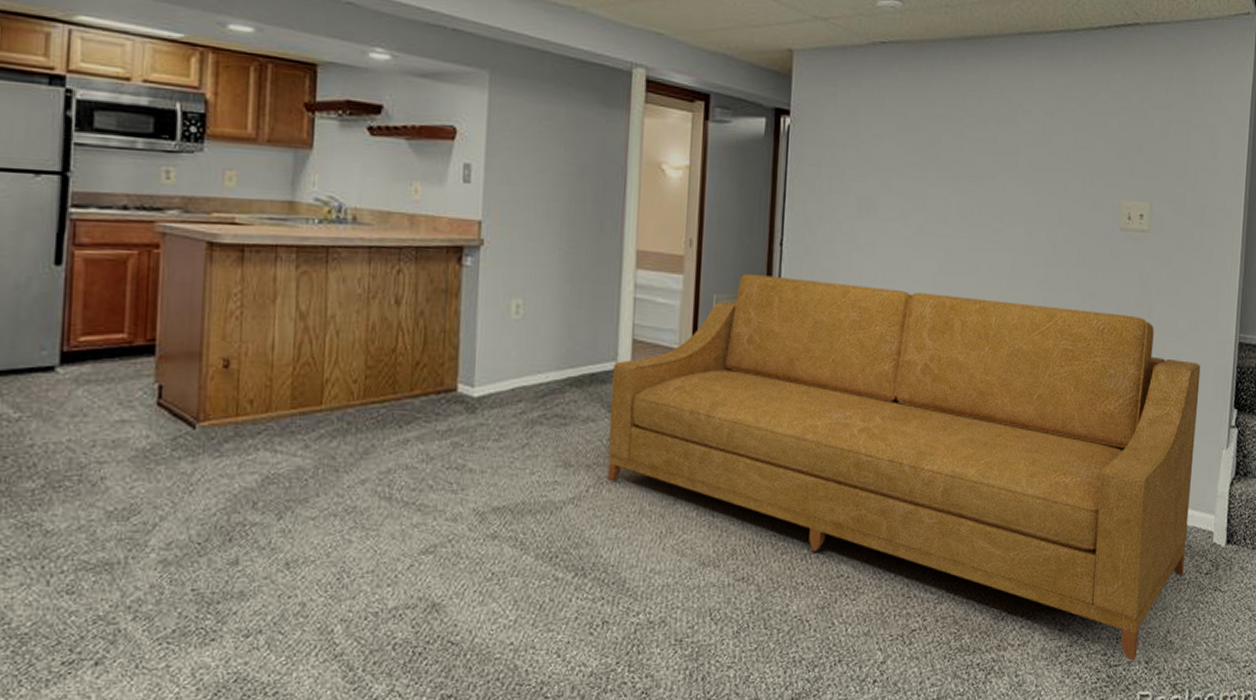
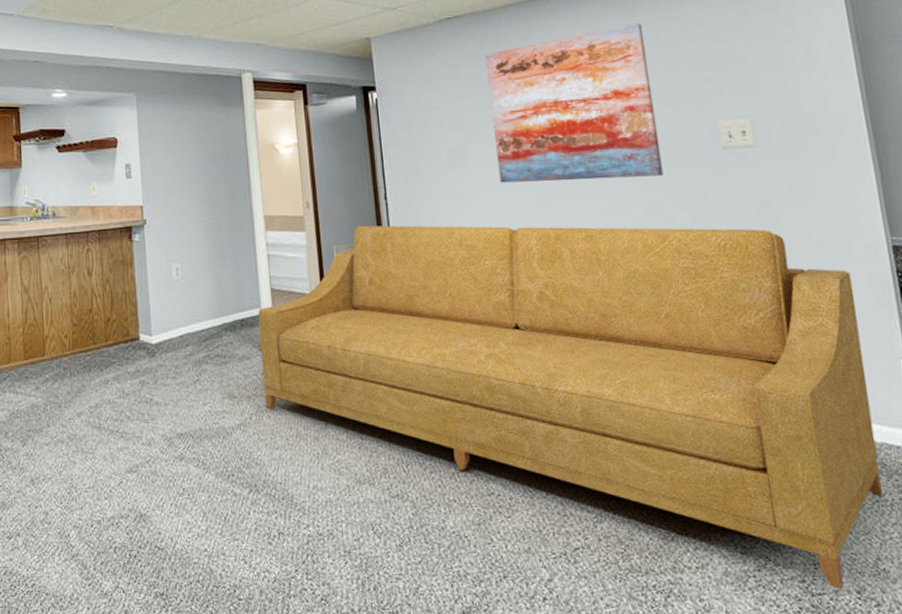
wall art: none [906,83,1073,251] -> present [485,23,664,183]

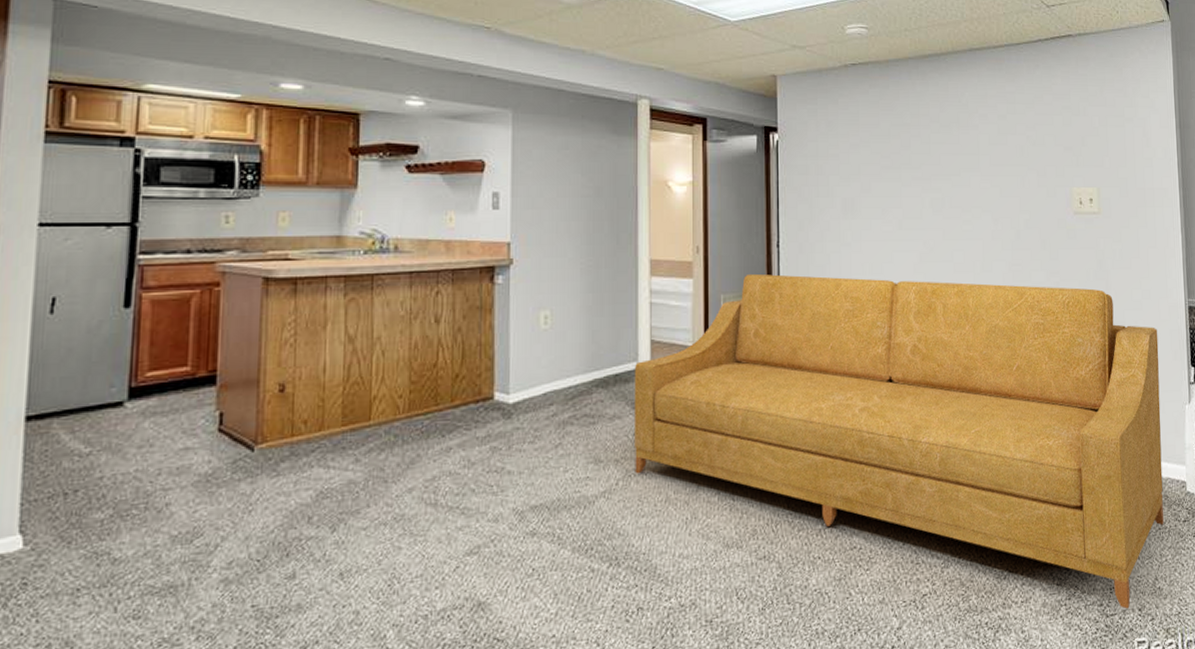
wall art: present [485,23,664,183] -> none [885,89,1026,237]

